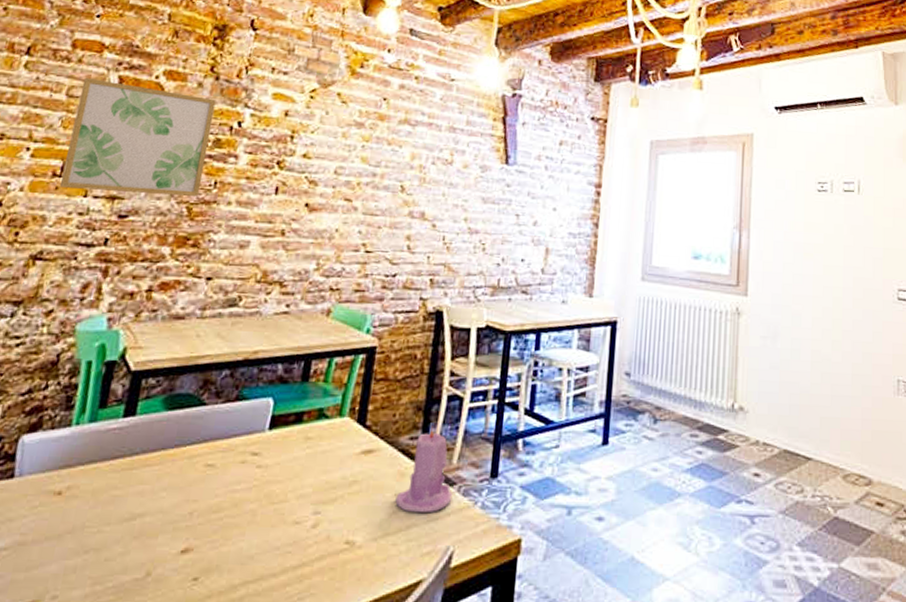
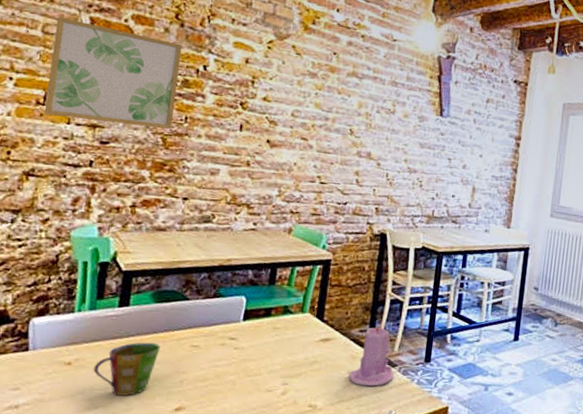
cup: none [86,462,169,534] -> present [93,342,161,396]

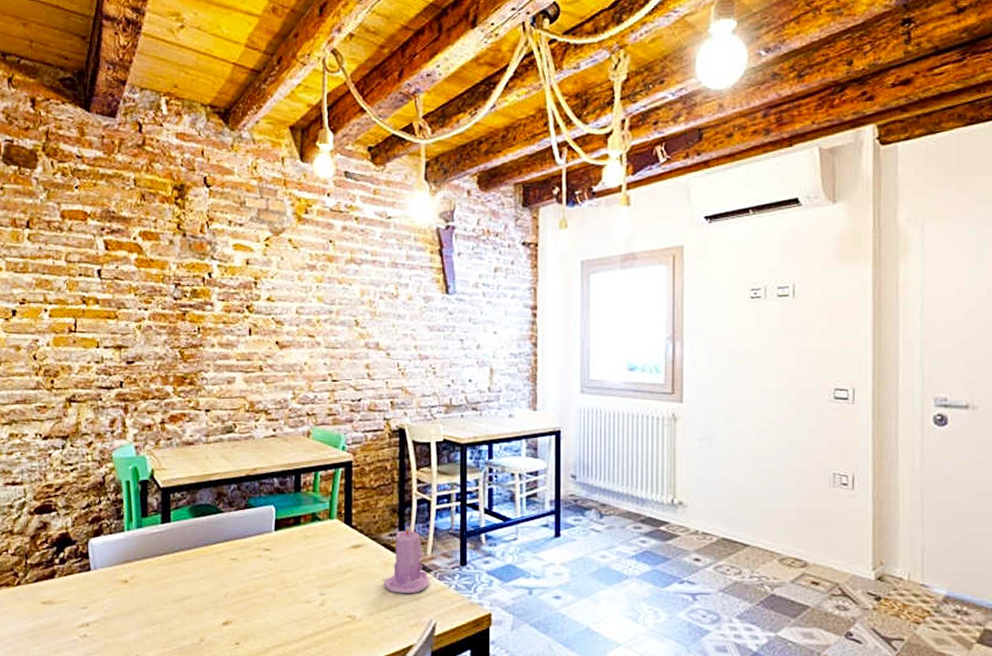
wall art: present [43,16,182,129] -> none [76,244,187,341]
cup: present [93,342,161,396] -> none [147,557,203,611]

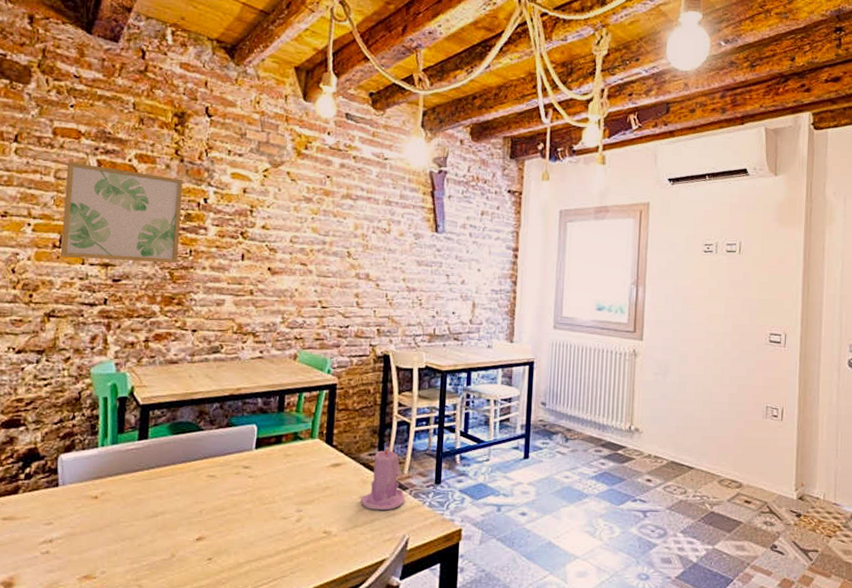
wall art: none [76,244,187,341] -> present [60,161,183,263]

